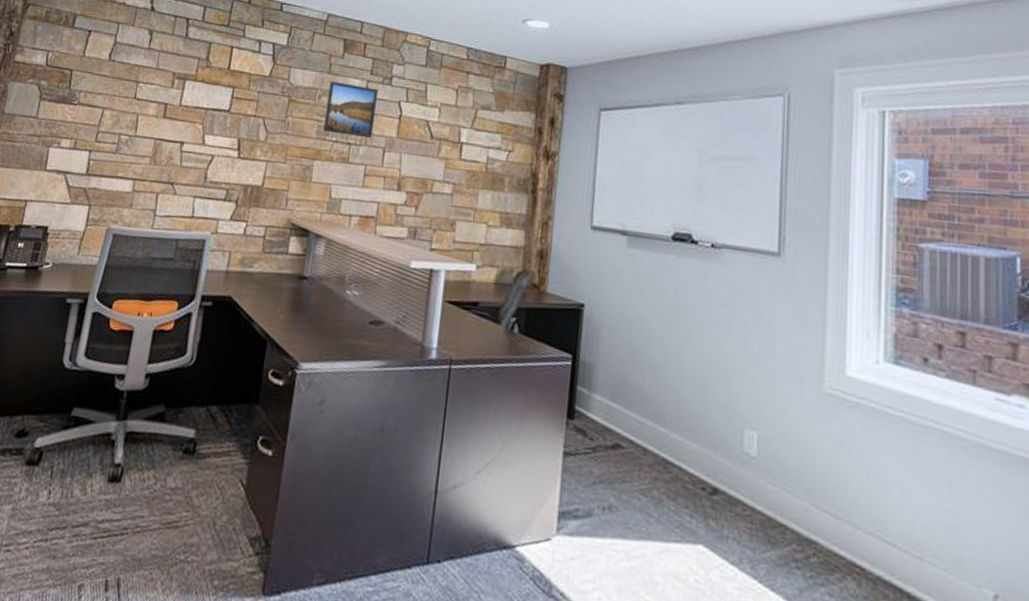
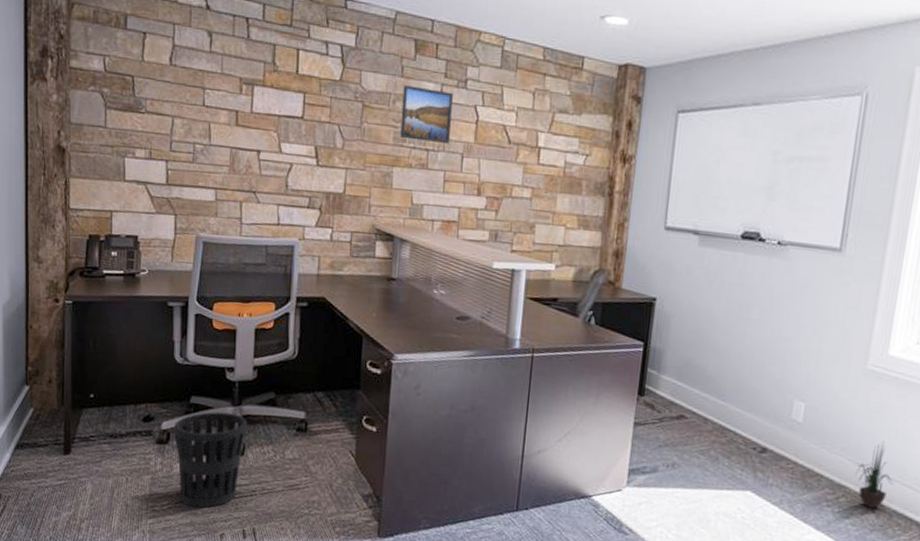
wastebasket: none [40,427,130,550] -> present [174,411,247,508]
potted plant: none [823,482,874,573] -> present [854,440,895,508]

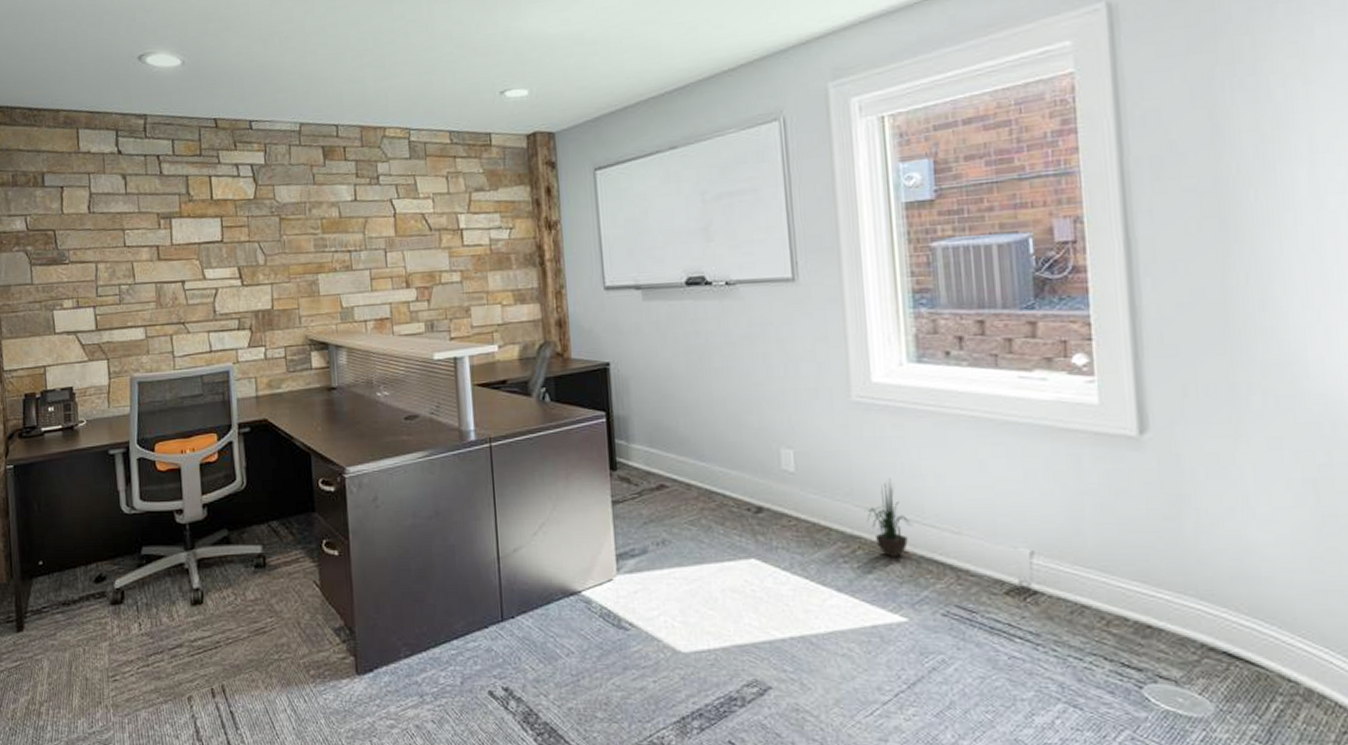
wastebasket: present [174,411,247,508] -> none [128,559,203,671]
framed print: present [400,85,454,145] -> none [317,190,370,245]

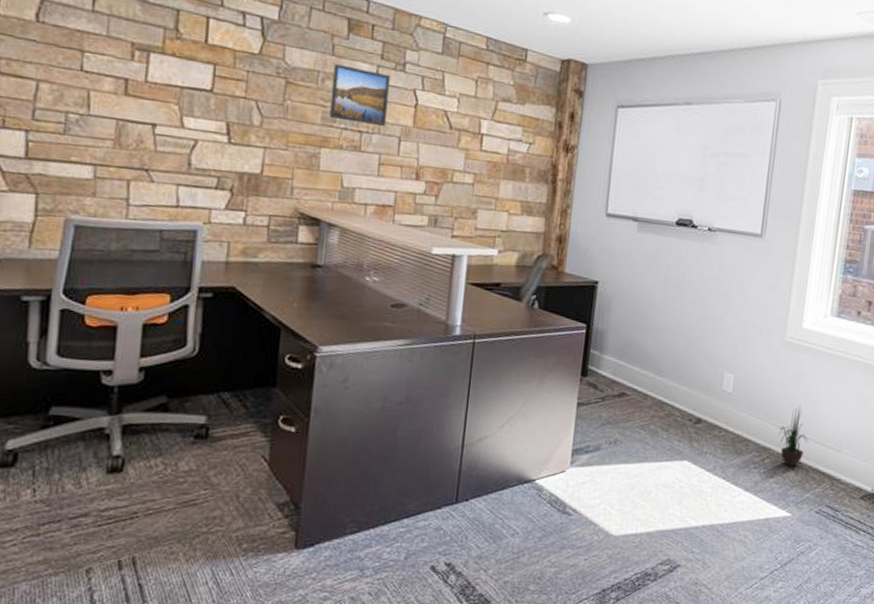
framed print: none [317,190,370,245] -> present [329,64,391,127]

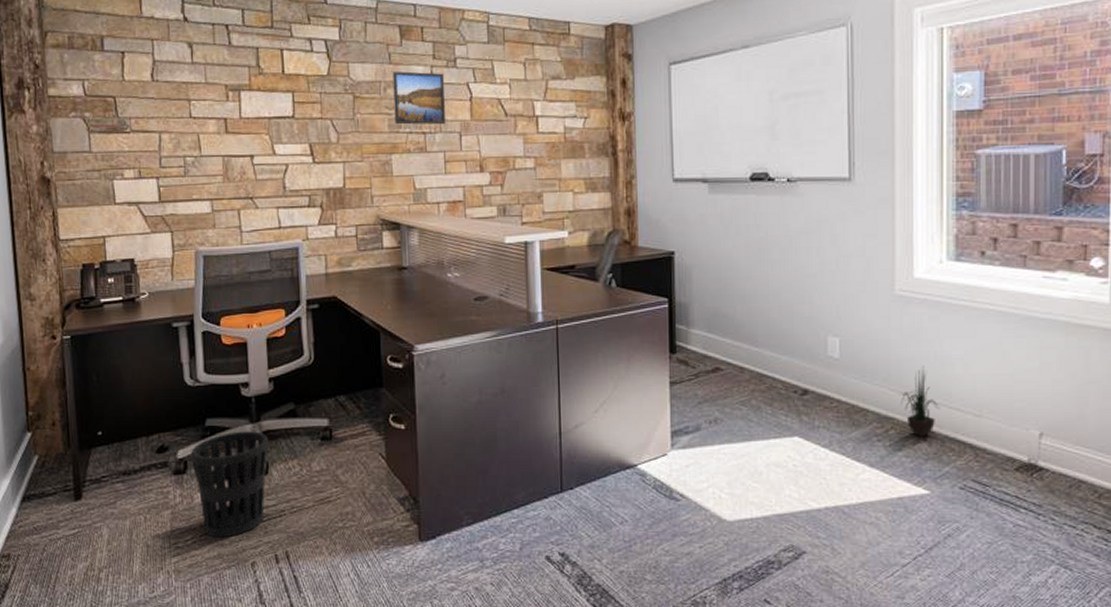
wastebasket: none [24,423,129,541] -> present [191,431,269,538]

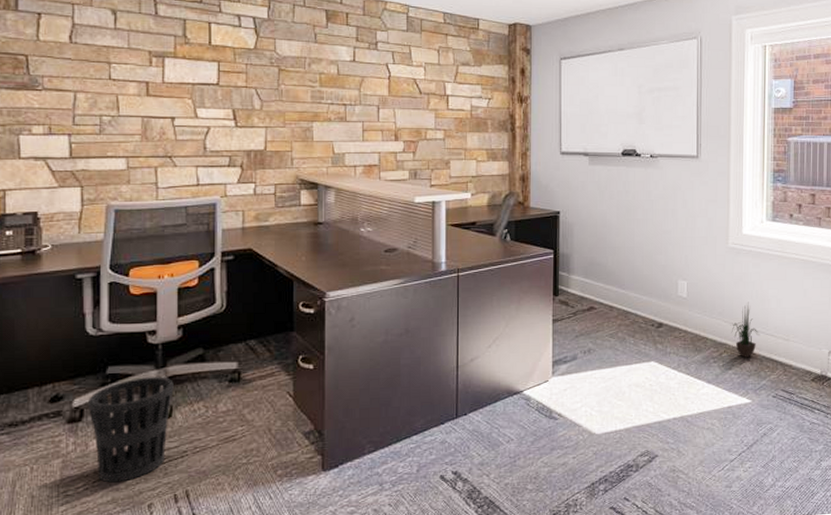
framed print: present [392,71,445,125] -> none [317,50,366,99]

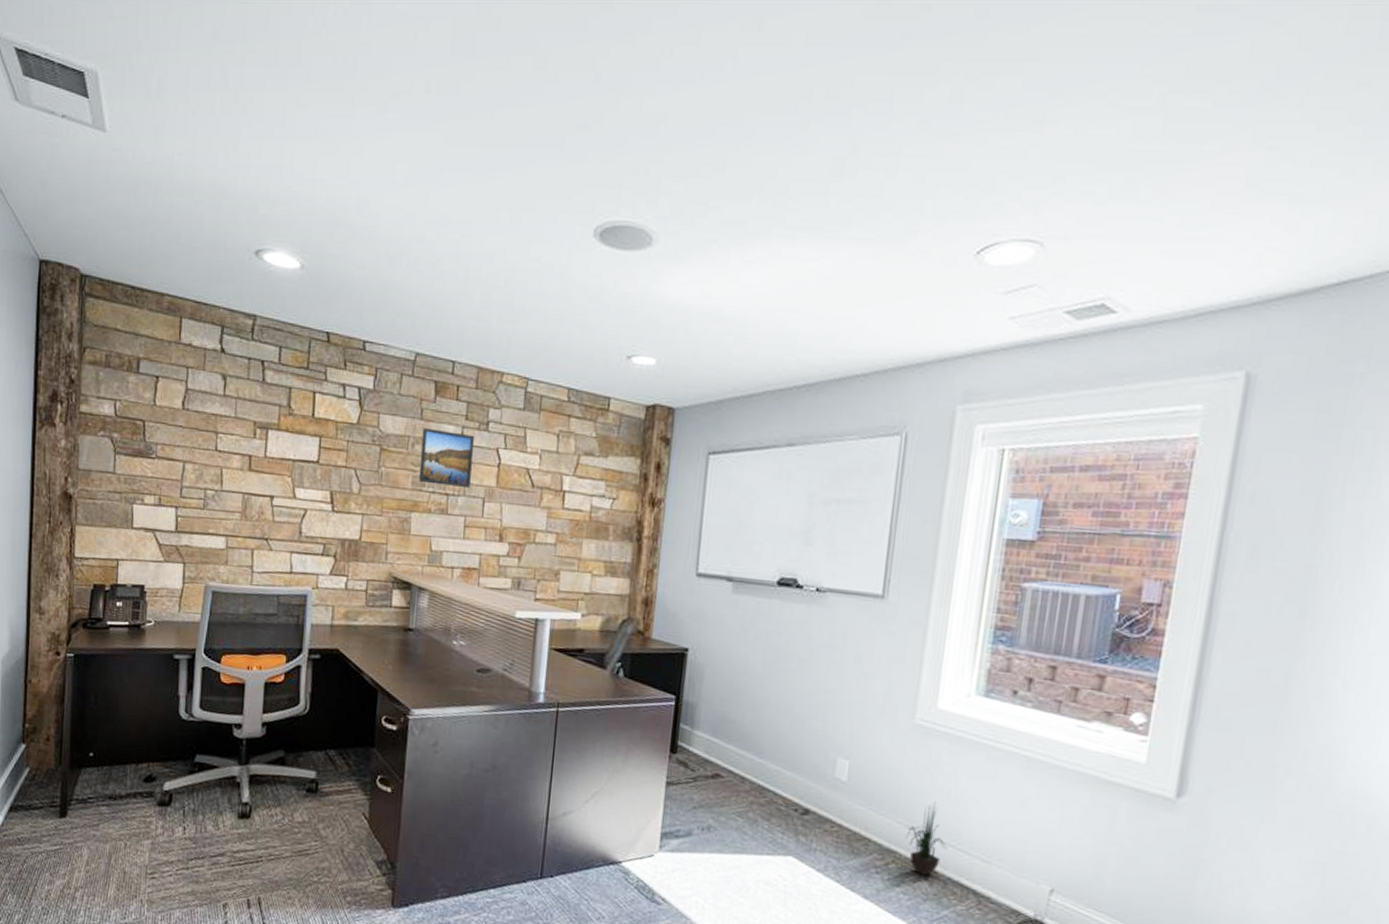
wastebasket: present [89,377,174,483] -> none [177,771,254,876]
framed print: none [317,50,366,99] -> present [419,428,475,489]

